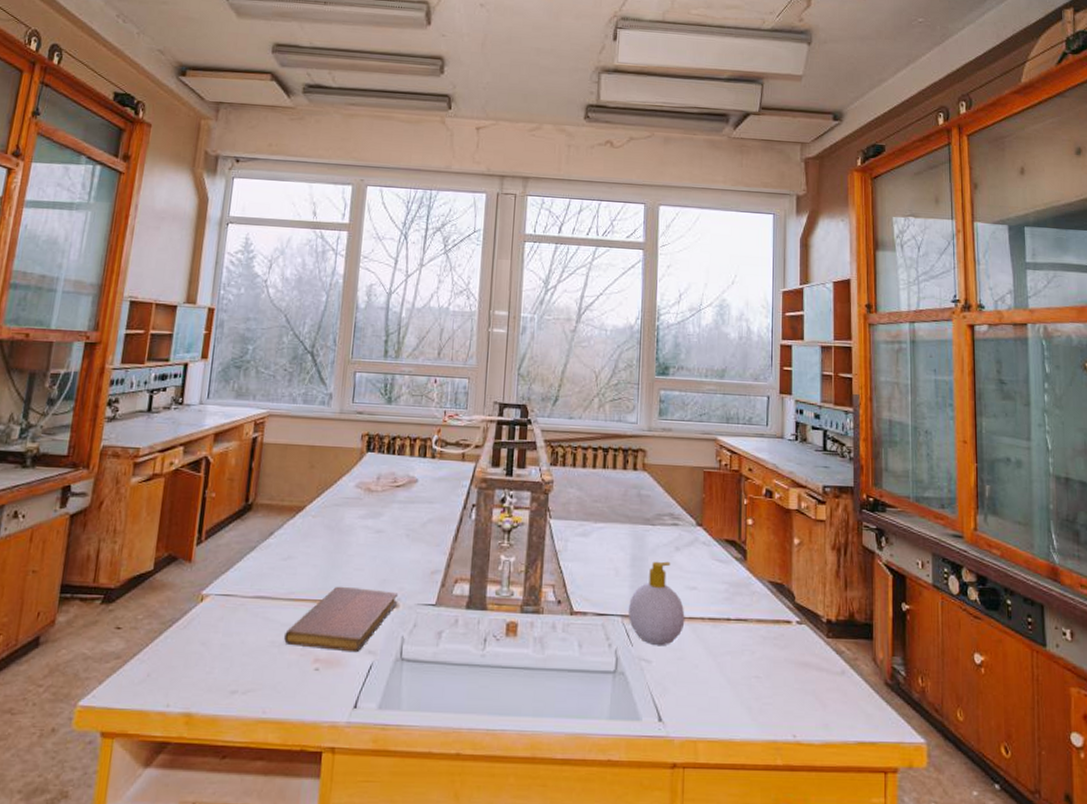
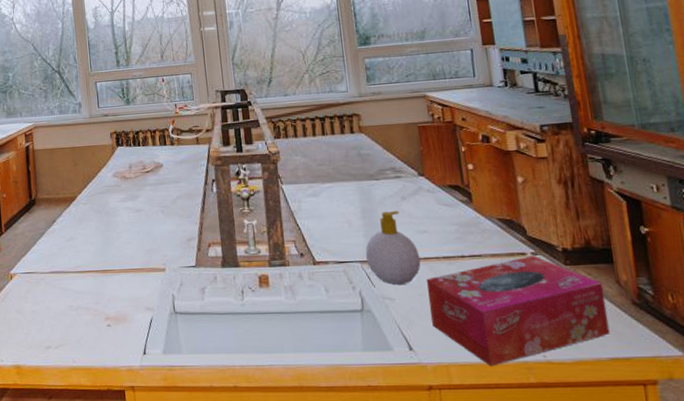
notebook: present [283,586,399,653] -> none [78,257,164,310]
tissue box: none [687,624,860,745] -> present [426,255,610,366]

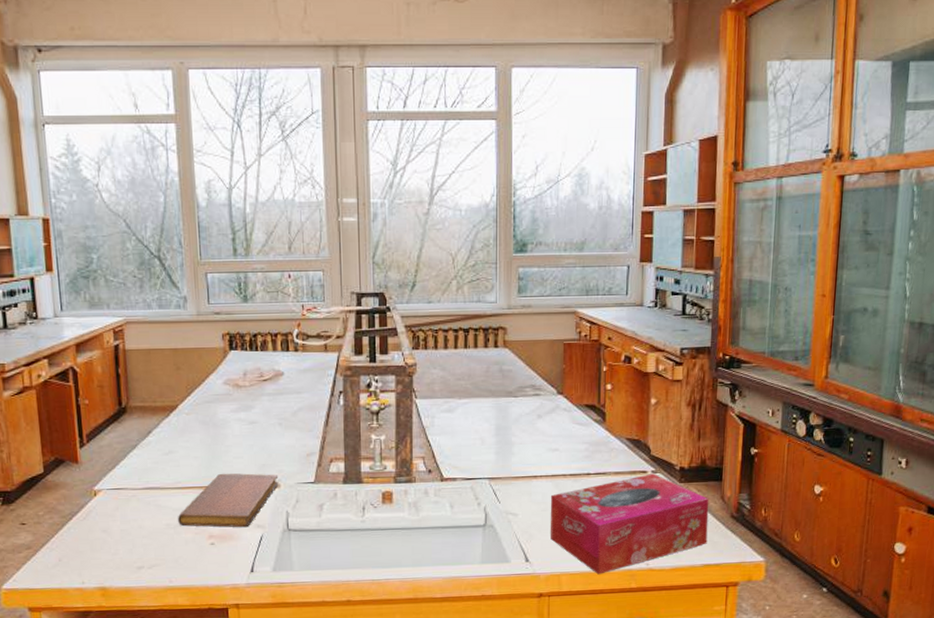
notebook: none [78,257,164,310] -> present [177,473,279,528]
soap bottle: present [365,210,421,286] -> none [494,428,548,502]

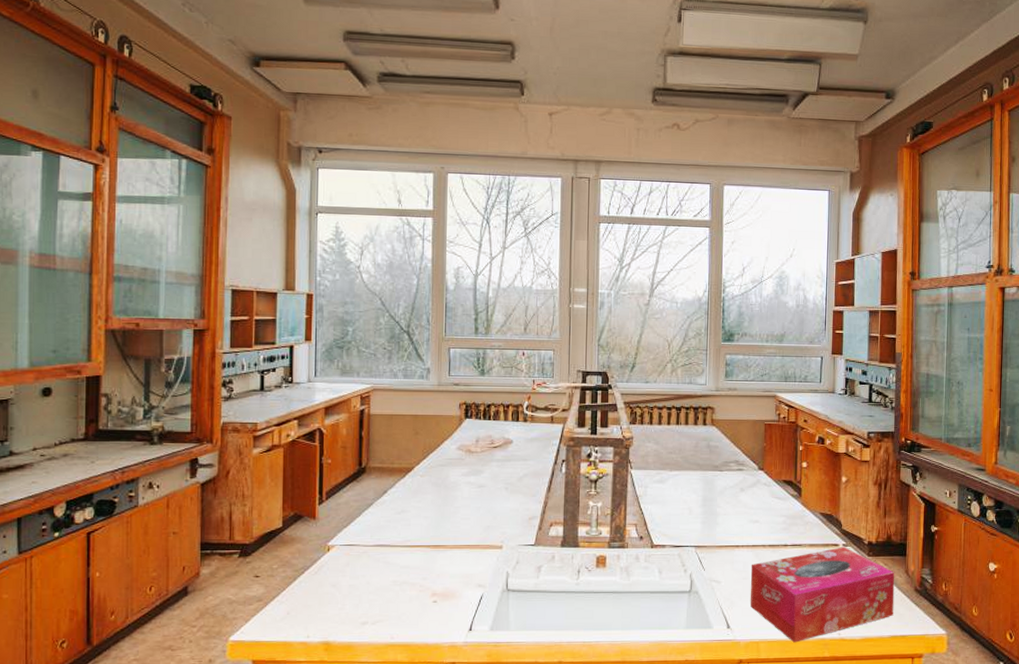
notebook: present [177,473,279,528] -> none [403,533,502,587]

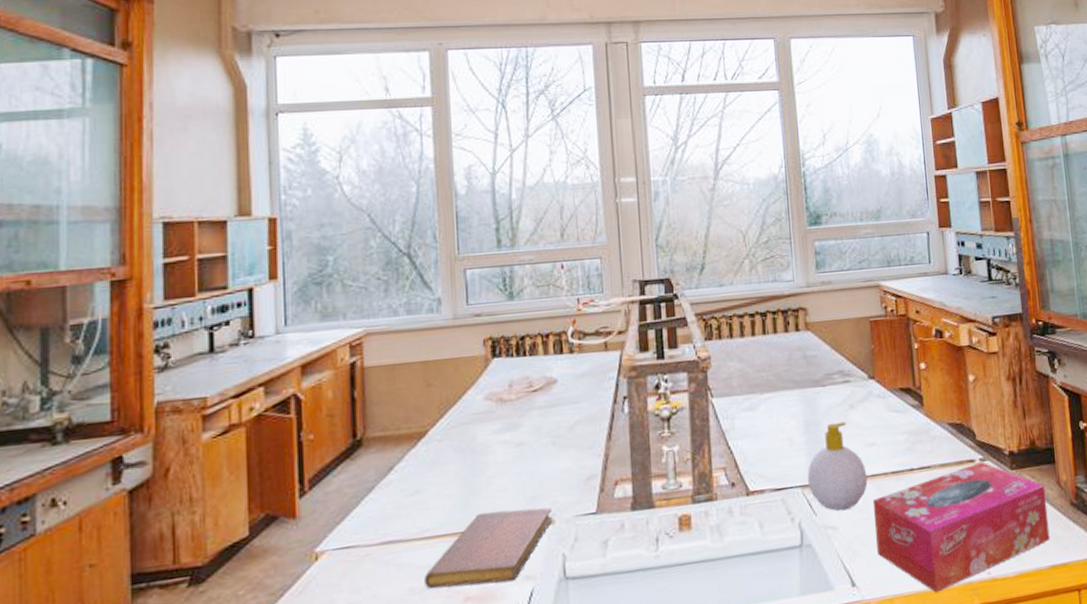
notebook: none [403,533,502,587] -> present [423,507,553,589]
soap bottle: none [700,500,749,570] -> present [807,421,868,511]

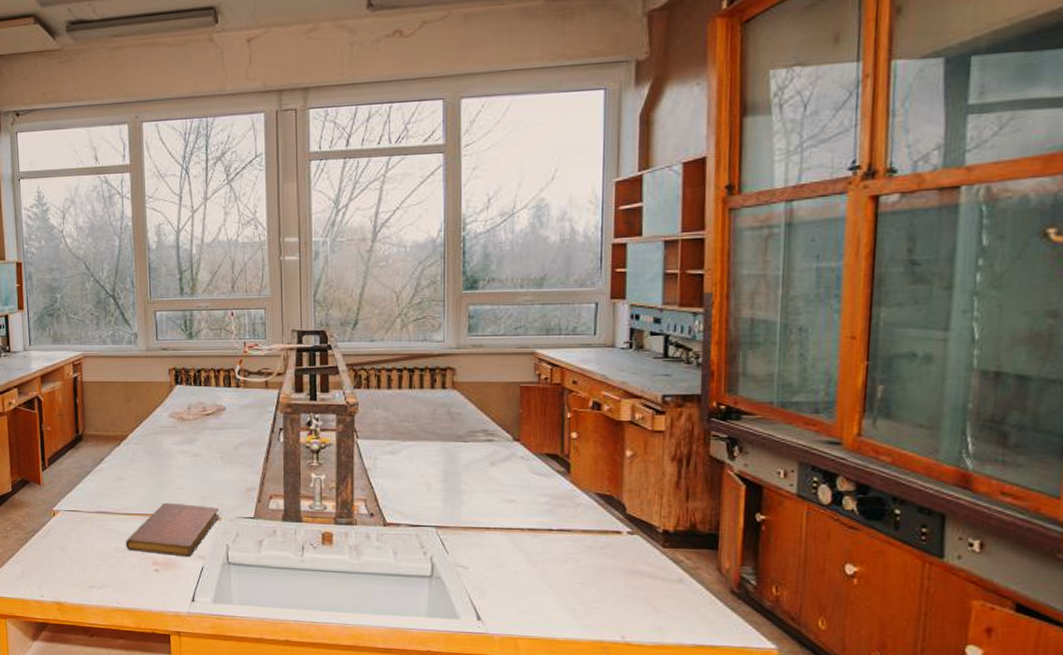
soap bottle: present [807,421,868,511] -> none [442,476,503,555]
tissue box: present [872,462,1050,593] -> none [505,535,702,643]

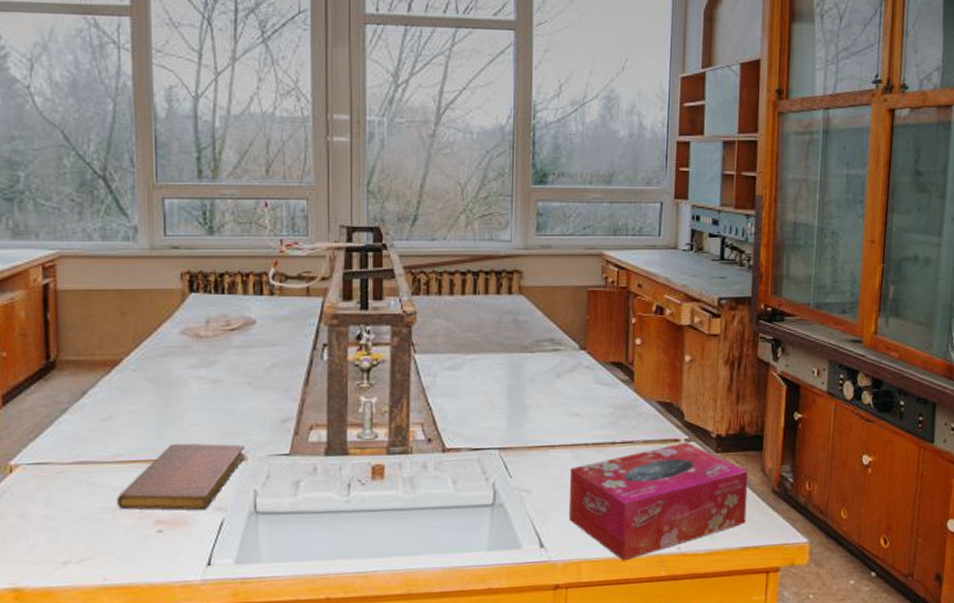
tissue box: none [505,535,702,643] -> present [569,442,749,561]

